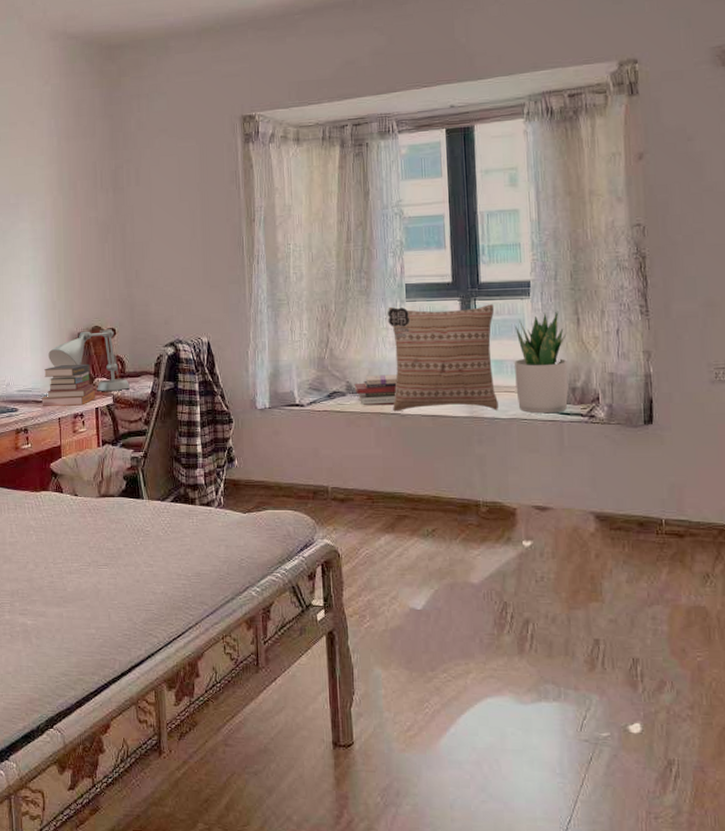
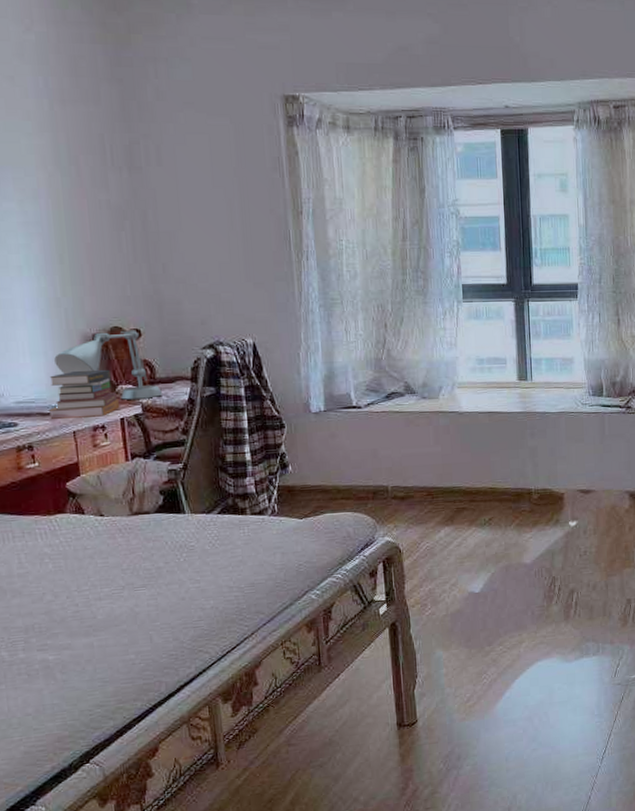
books: present [354,374,398,405] -> none [412,374,456,405]
cushion: present [387,304,498,412] -> none [445,305,549,410]
planter: present [514,311,569,414] -> none [563,312,610,407]

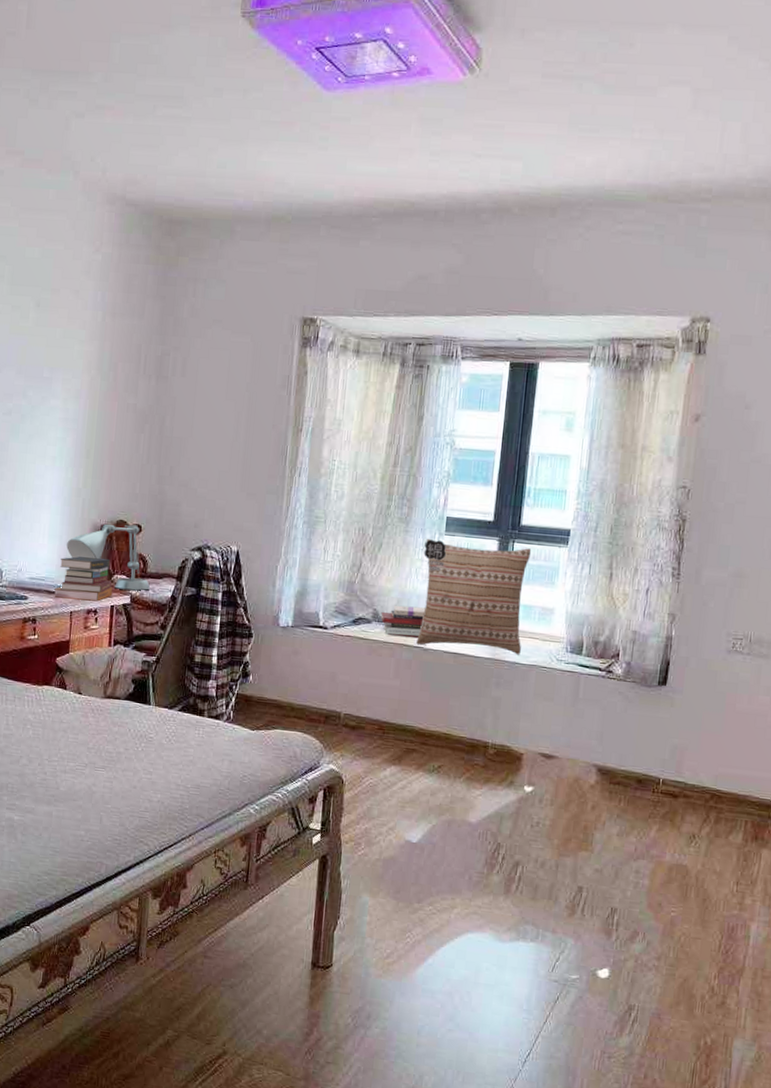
books: none [412,374,456,405] -> present [380,605,426,638]
cushion: none [445,305,549,410] -> present [416,539,532,655]

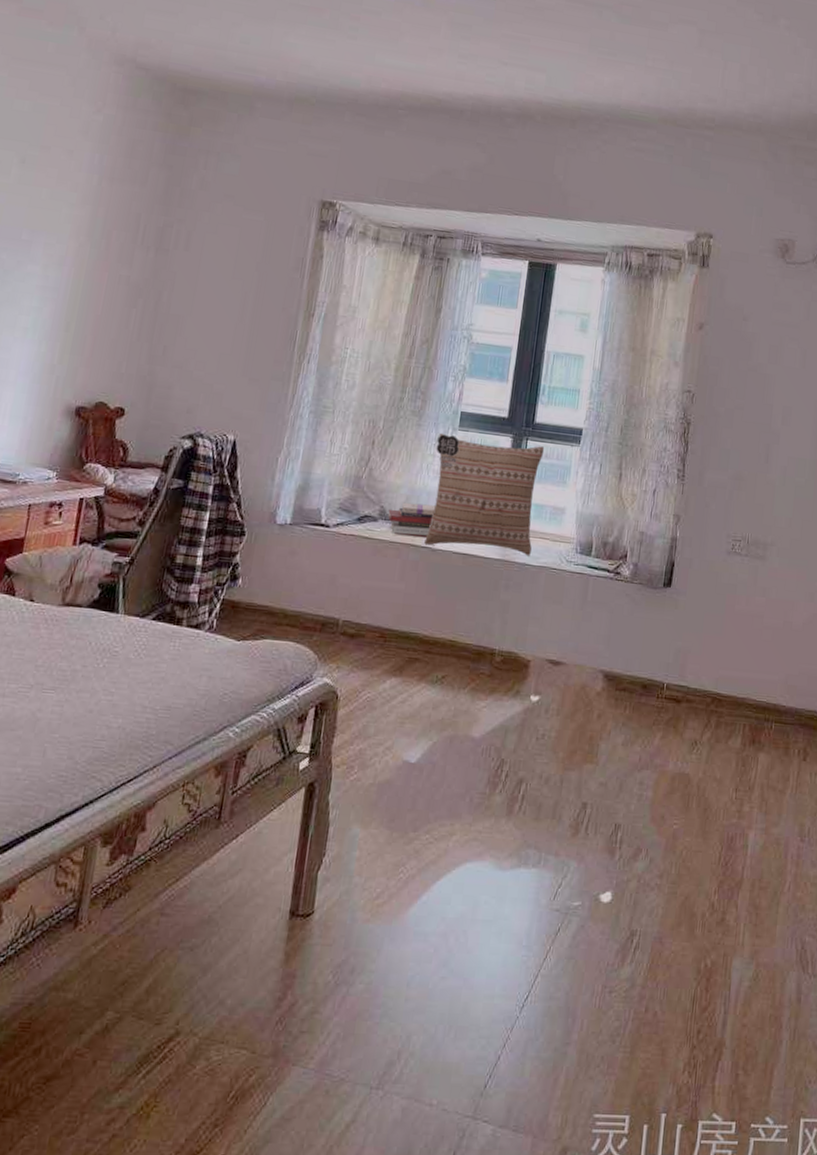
books: present [54,556,113,602] -> none [9,441,85,493]
desk lamp: present [66,523,151,591] -> none [31,405,130,482]

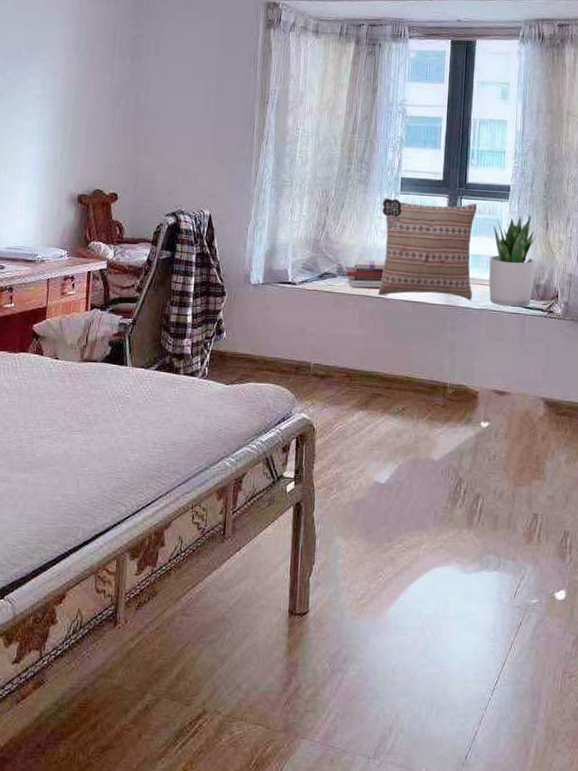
planter: none [550,461,608,566] -> present [489,214,537,307]

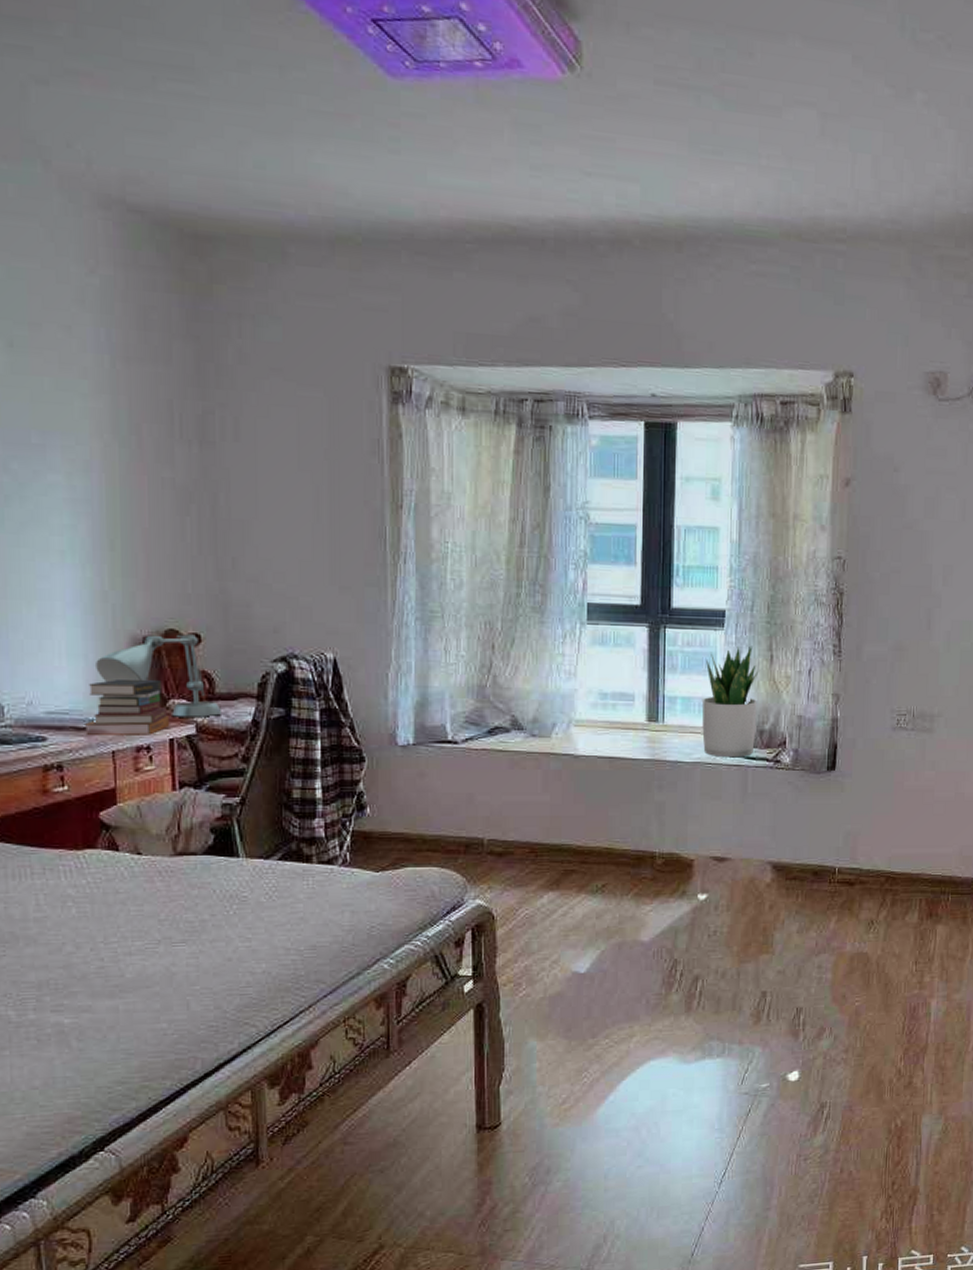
books: none [31,225,90,268] -> present [85,679,170,736]
desk lamp: none [44,192,127,256] -> present [96,633,223,717]
books: present [345,259,386,289] -> none [520,708,573,744]
cushion: present [378,198,478,301] -> none [564,630,686,753]

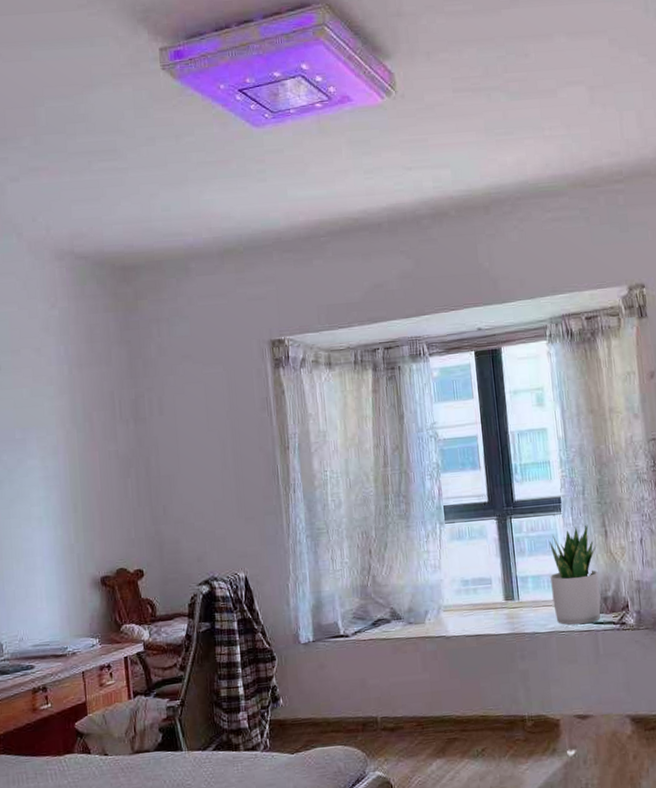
books: present [85,679,170,736] -> none [62,609,124,662]
desk lamp: present [96,633,223,717] -> none [67,569,163,639]

